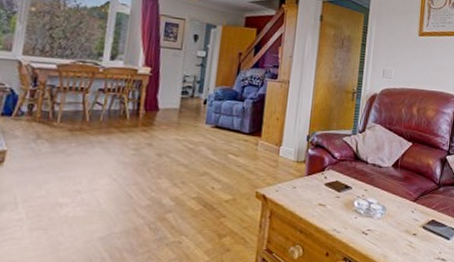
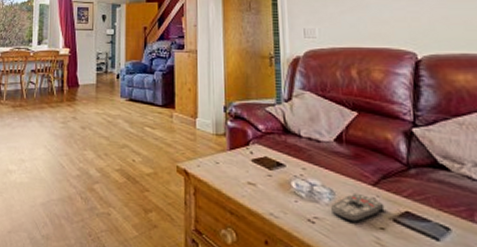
remote control: none [380,208,419,231] -> present [330,192,385,222]

